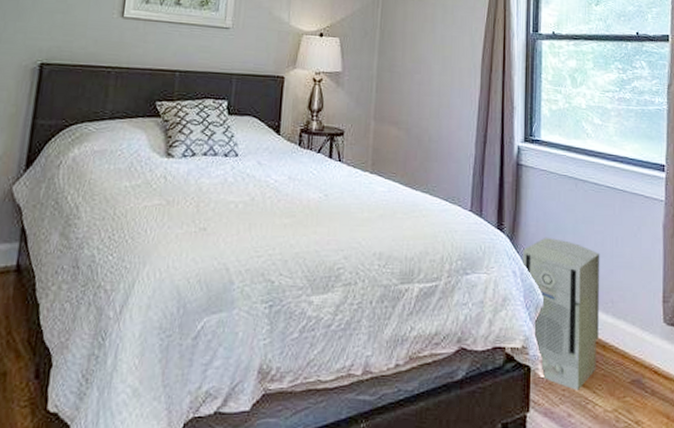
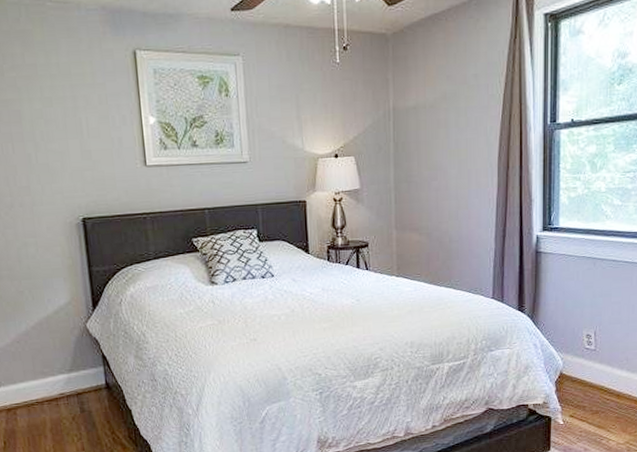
air purifier: present [523,237,600,391] -> none [543,312,617,431]

